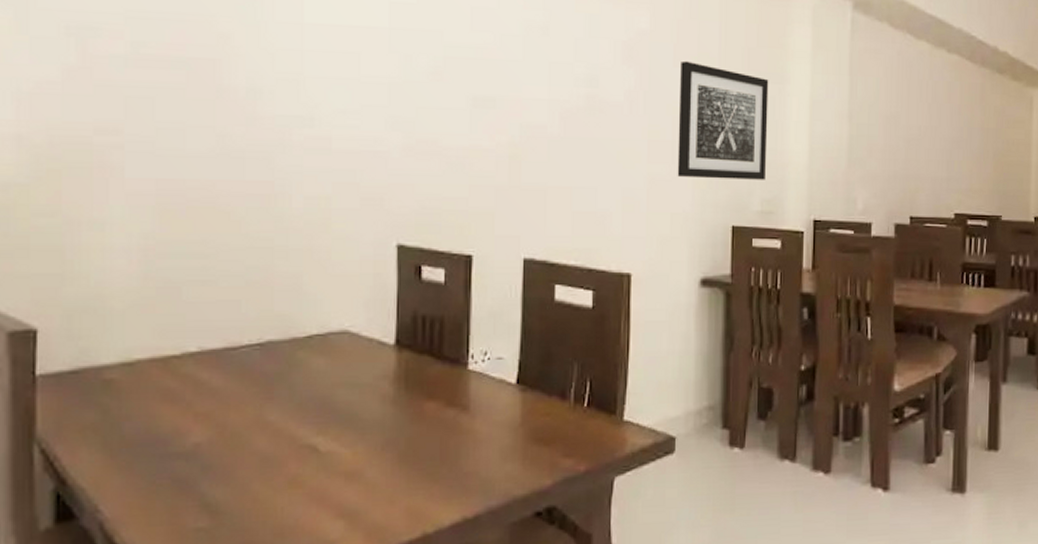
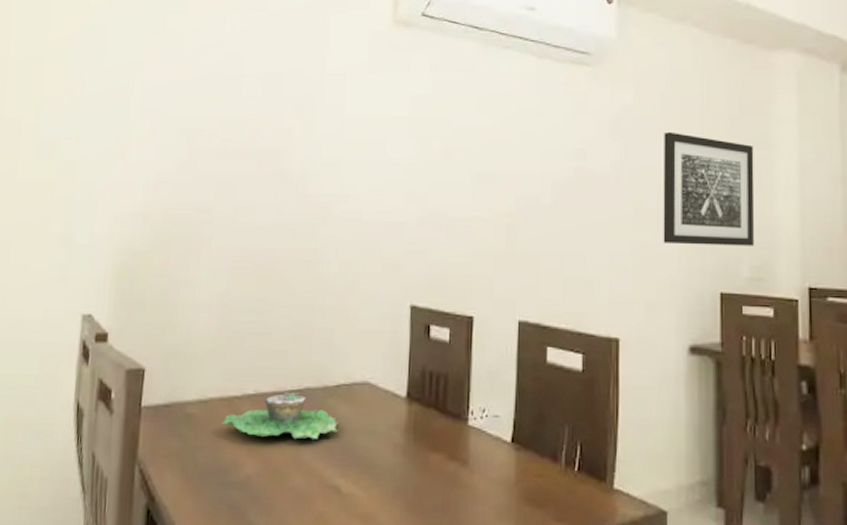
succulent planter: none [156,347,313,399] -> present [222,392,339,440]

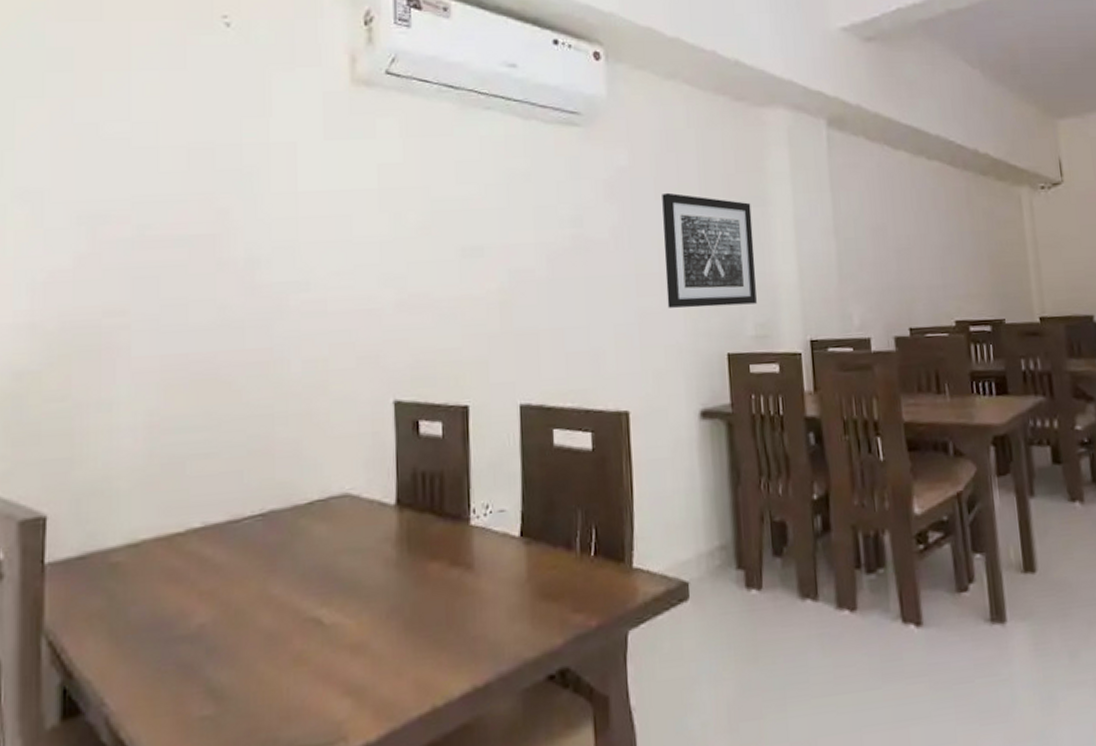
succulent planter: present [222,392,339,440] -> none [161,518,316,577]

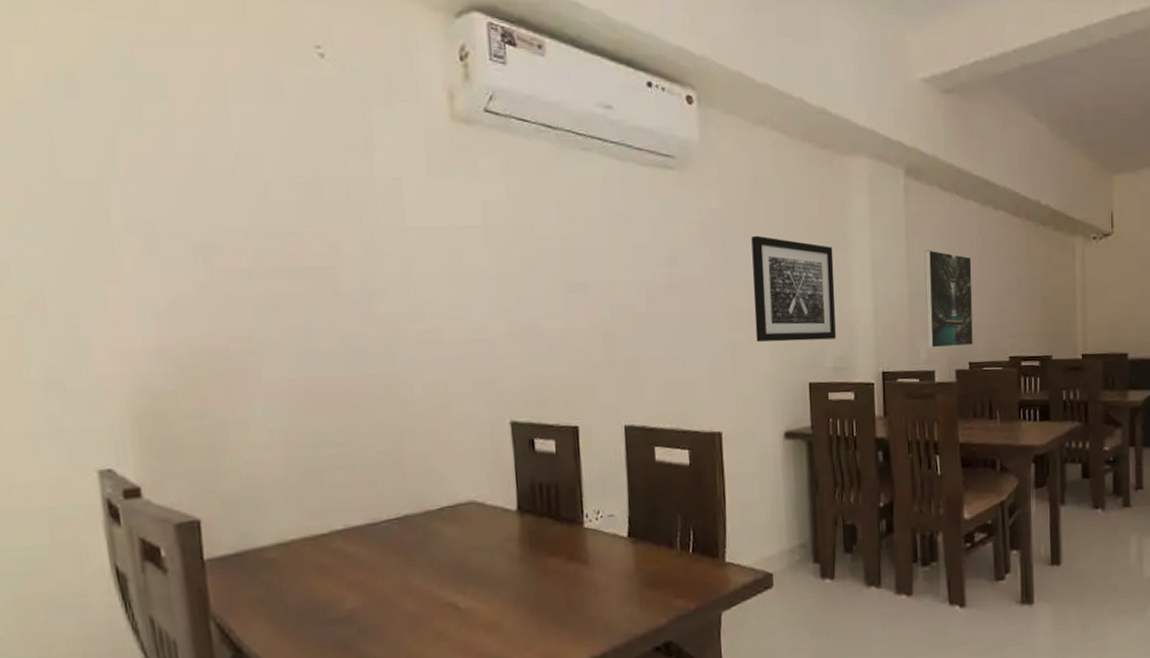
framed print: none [852,204,913,313] -> present [924,250,974,348]

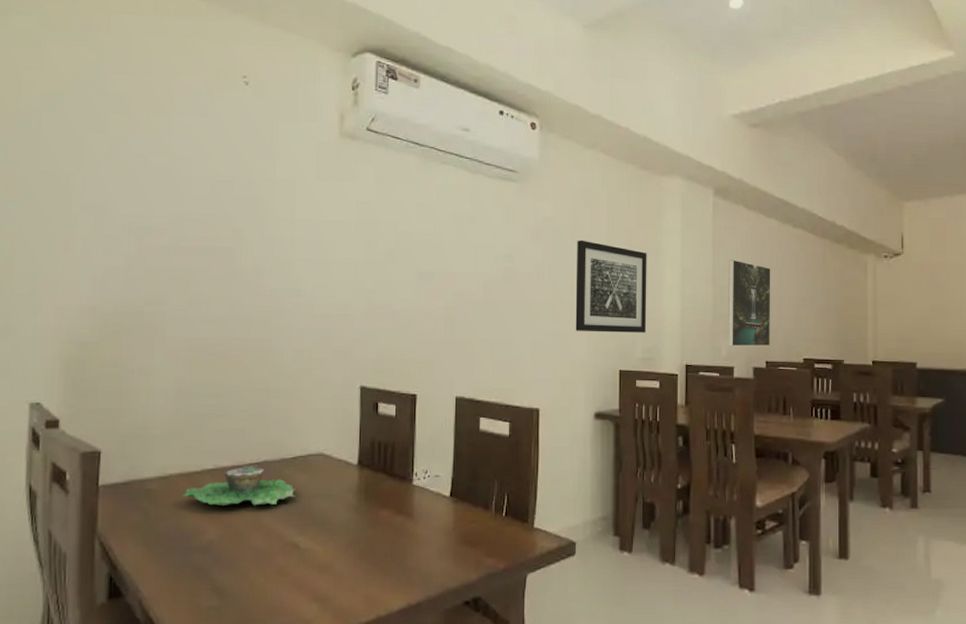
succulent planter: none [310,521,449,571] -> present [182,465,296,506]

